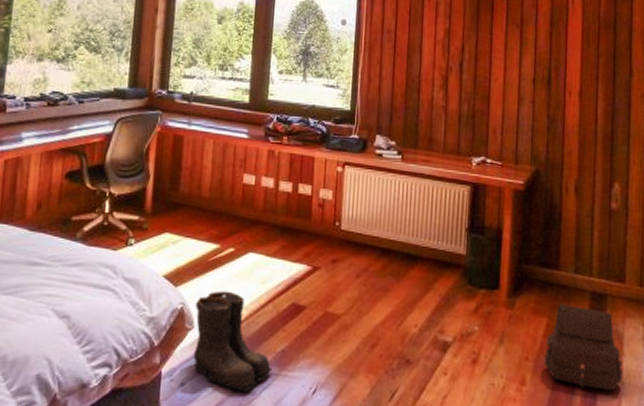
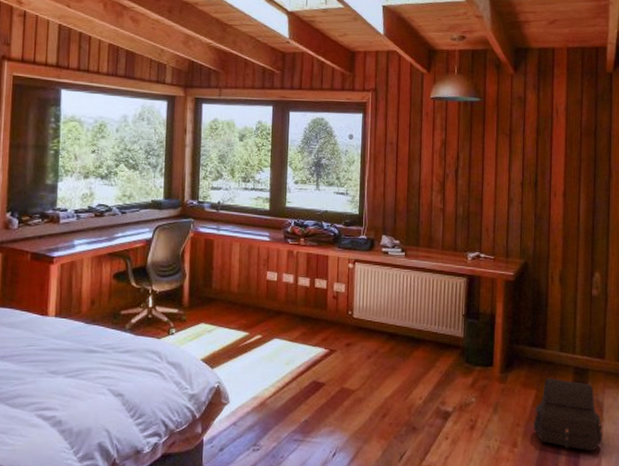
boots: present [193,291,273,392] -> none [229,371,298,456]

